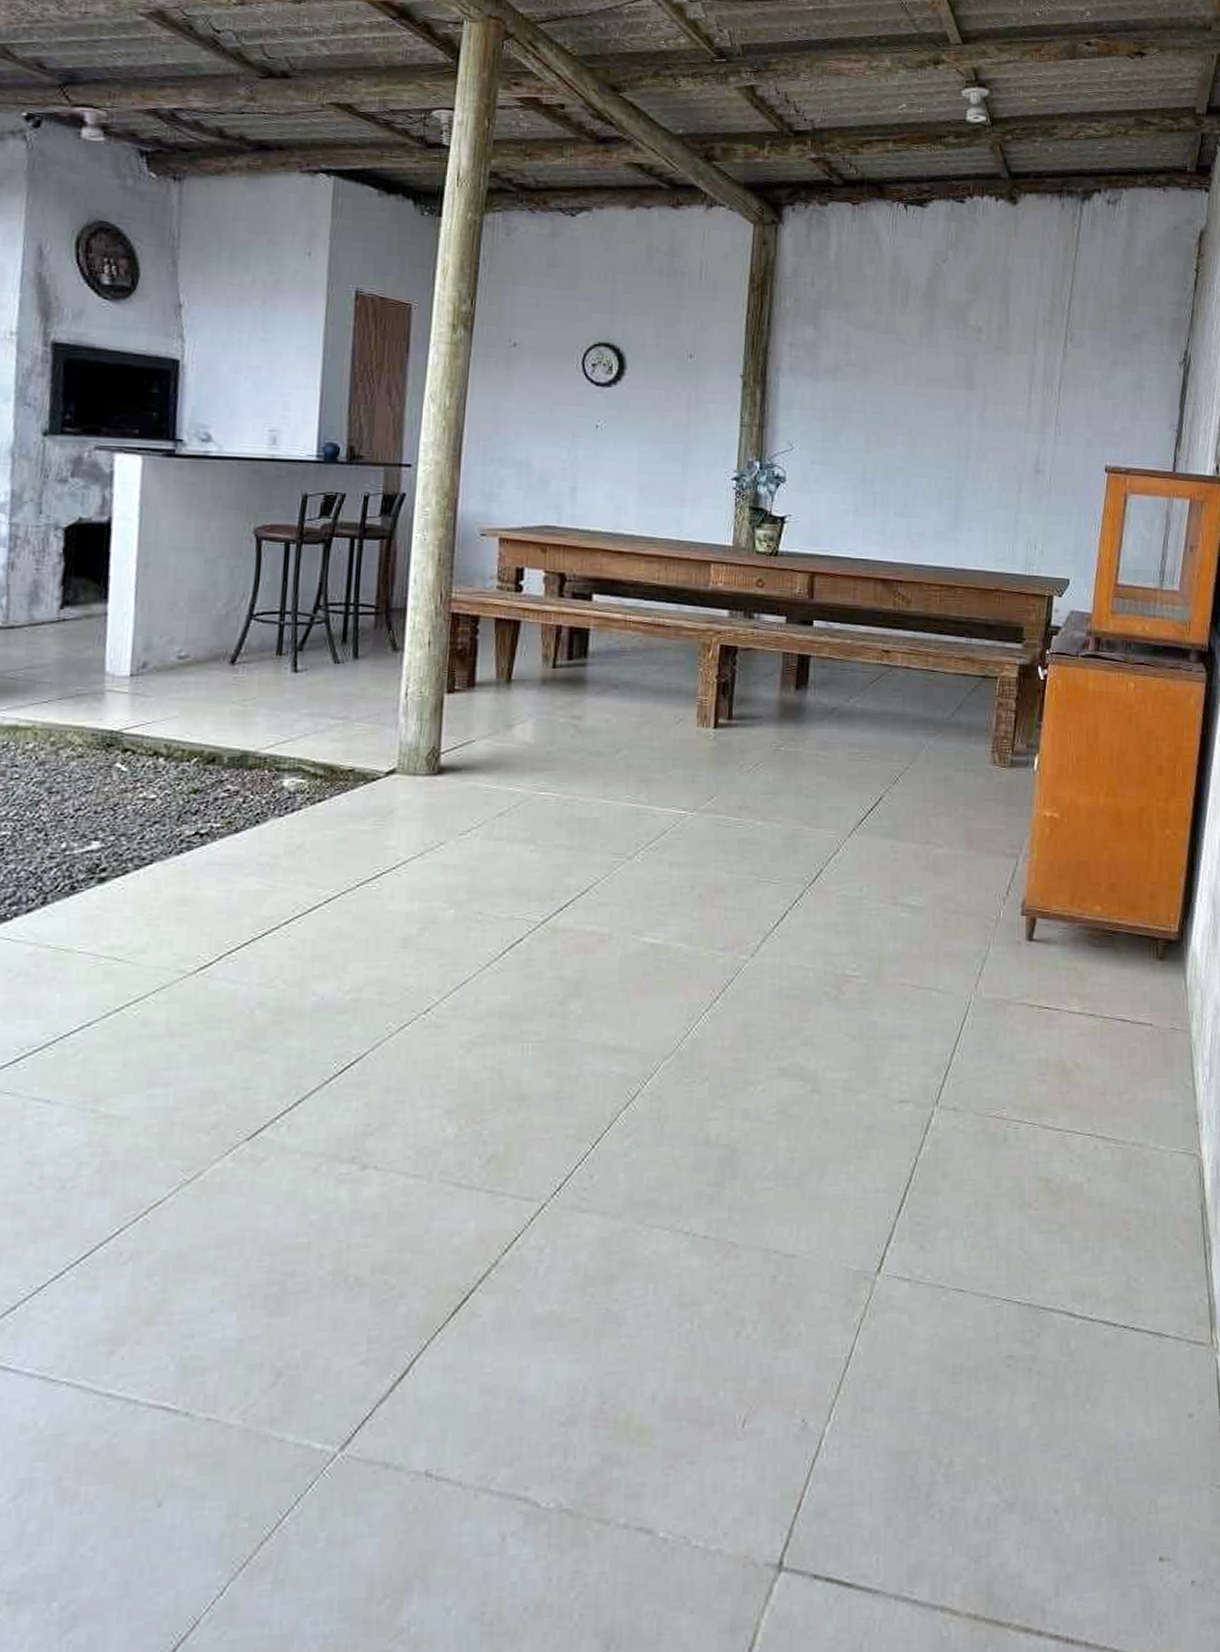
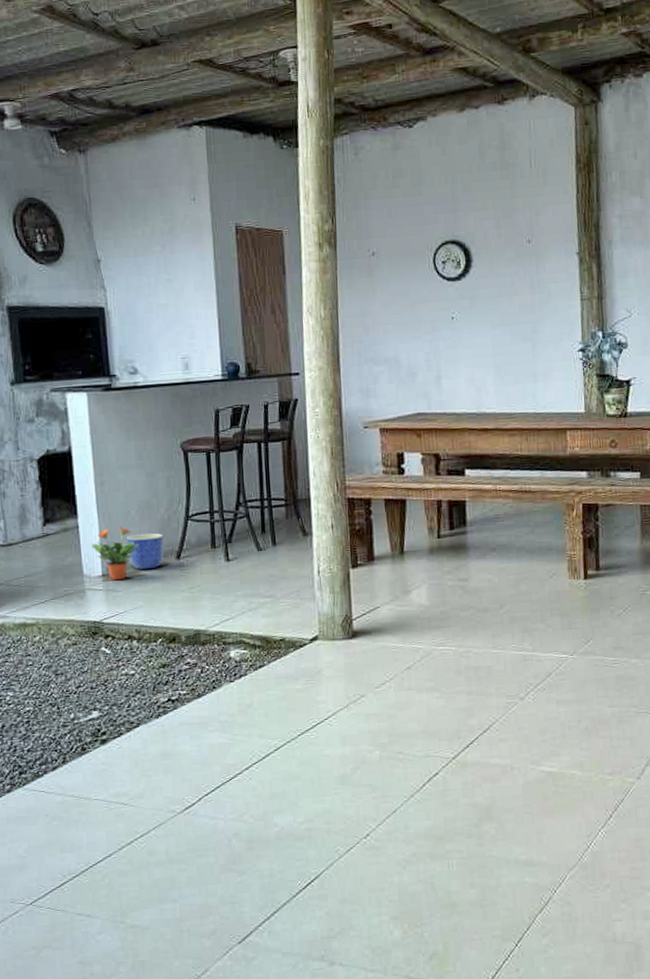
potted plant: none [121,618,185,684] -> present [92,526,140,581]
planter: none [168,629,217,674] -> present [127,533,164,570]

